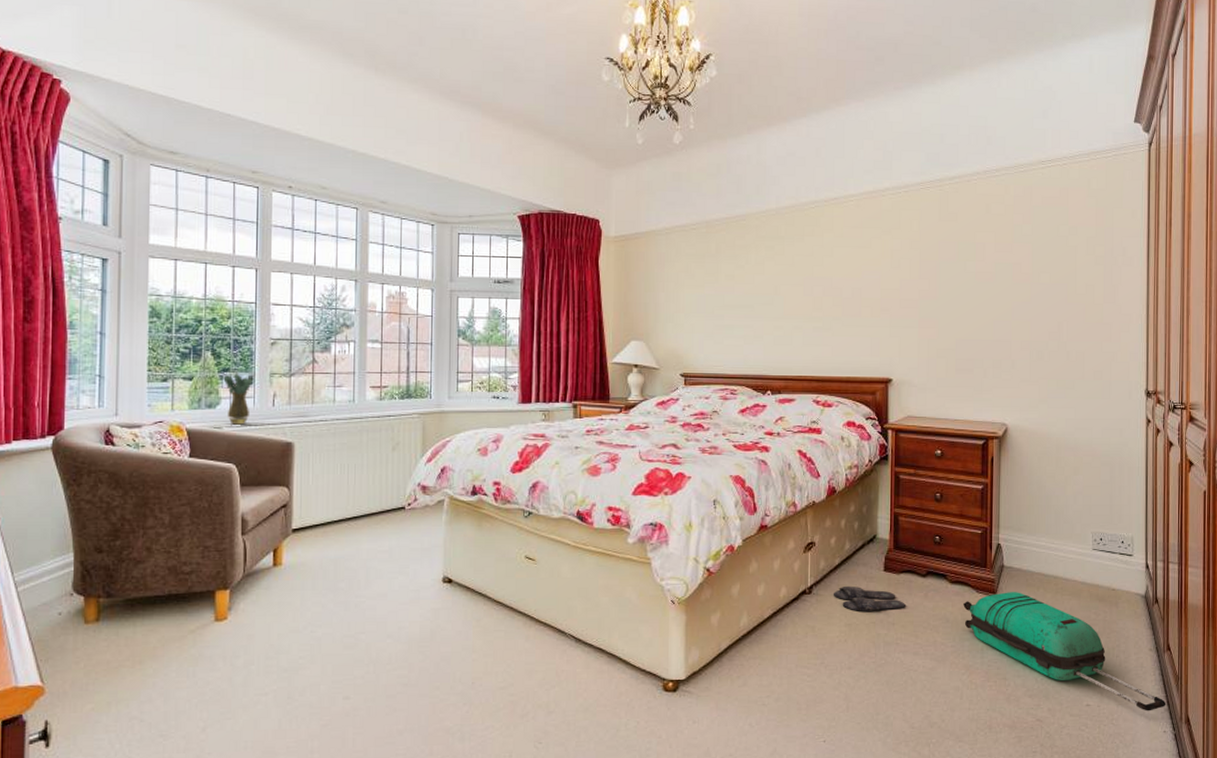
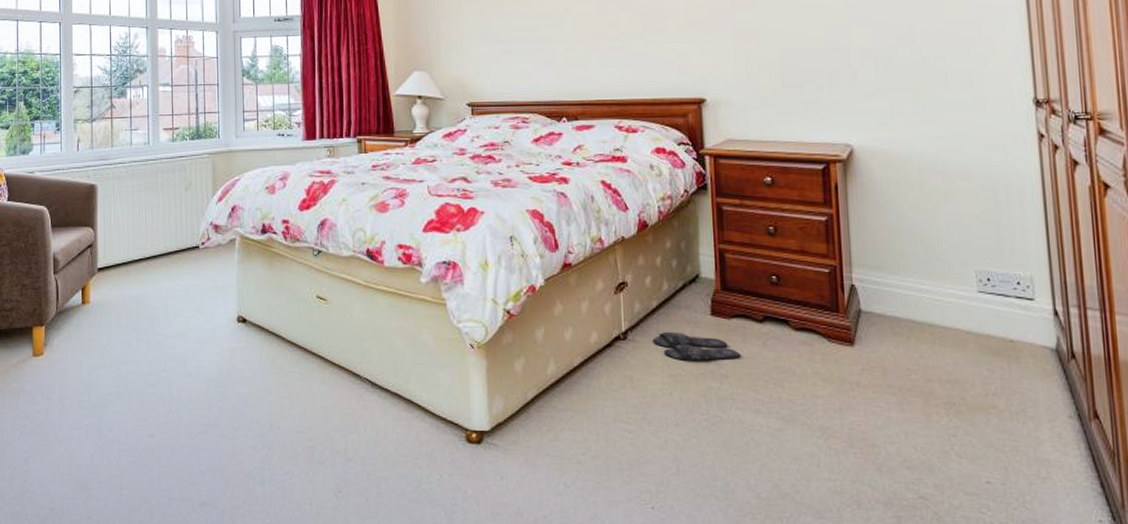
vase: present [220,371,254,425] -> none [32,119,60,169]
suitcase: present [963,592,1166,712] -> none [812,342,1100,494]

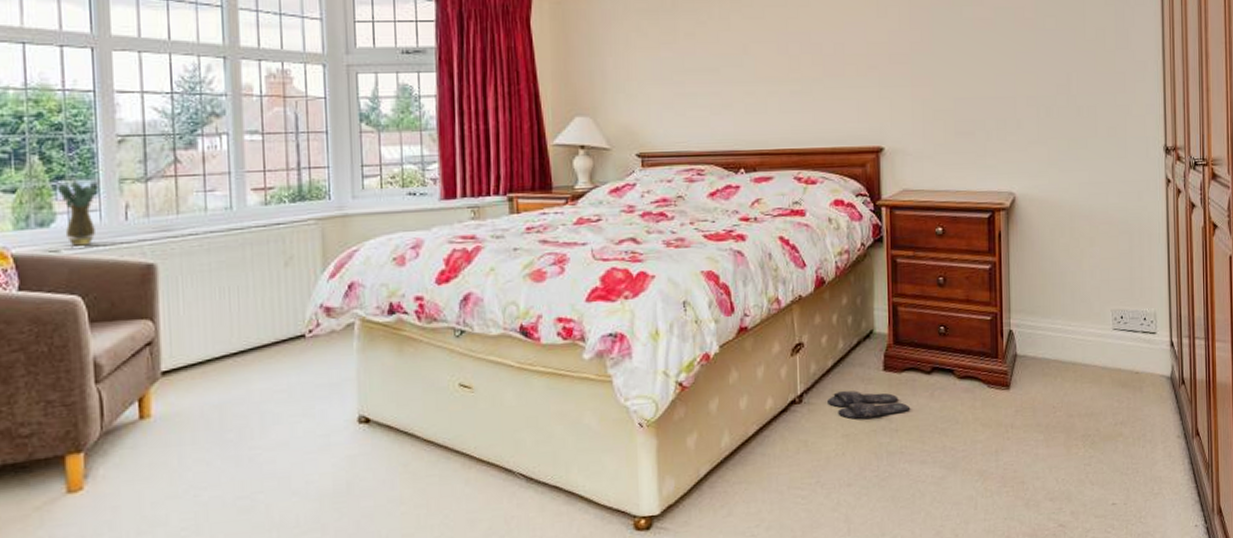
vase: none [32,119,60,169] -> present [53,179,98,246]

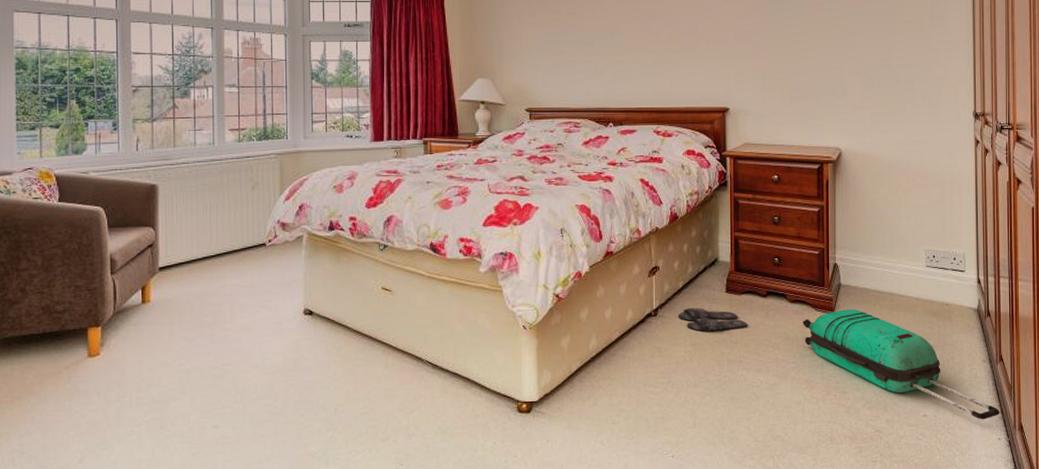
vase: present [53,179,98,246] -> none [86,118,118,169]
suitcase: none [974,383,1197,505] -> present [803,309,1000,420]

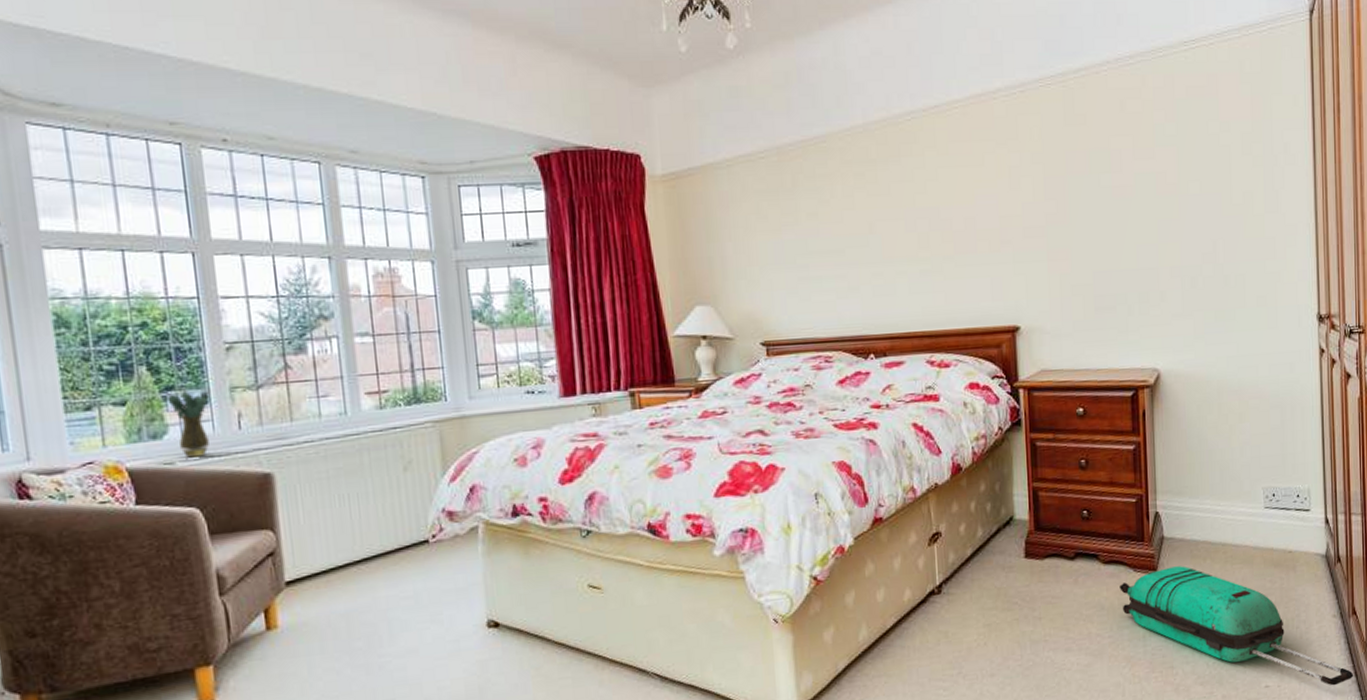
vase: none [86,118,118,169] -> present [163,389,211,458]
slippers: present [678,307,747,333] -> none [967,579,1053,609]

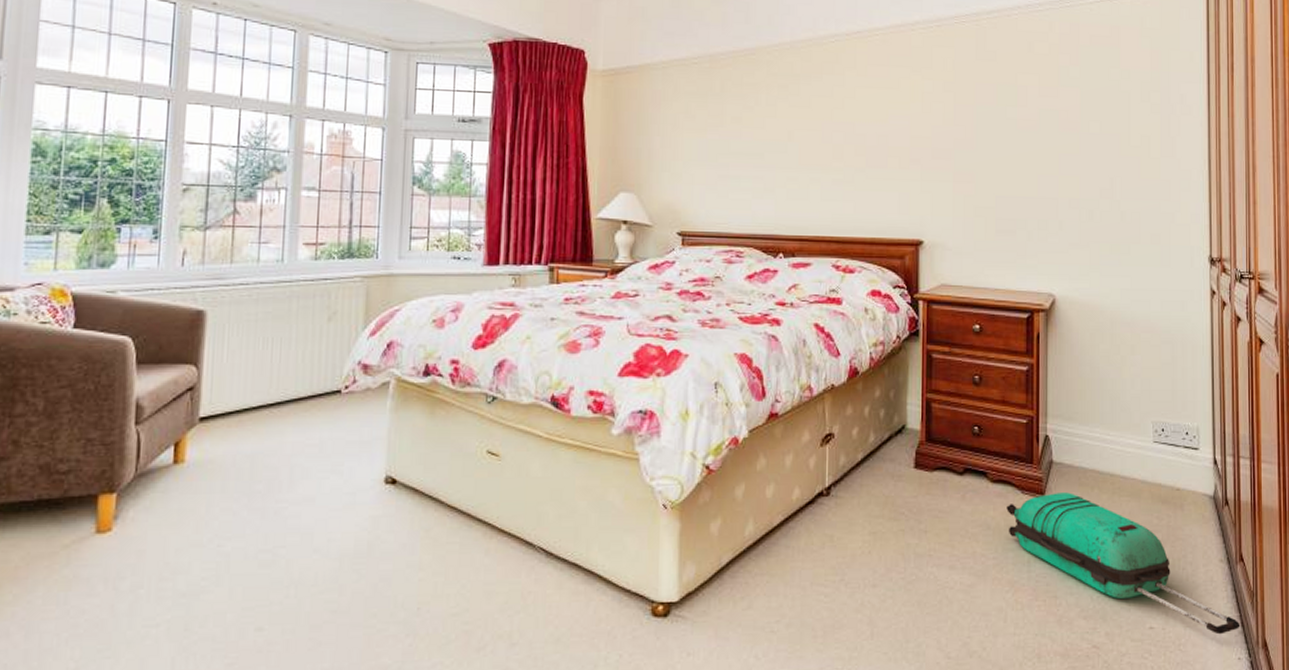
vase: present [163,389,211,458] -> none [117,223,160,288]

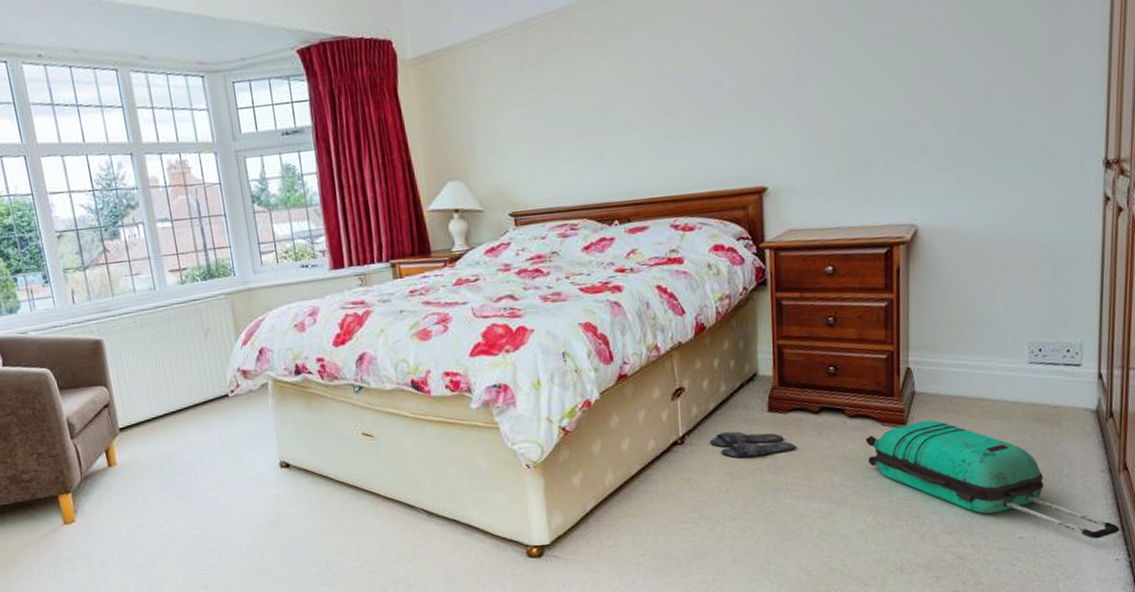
slippers: none [856,485,940,518] -> present [710,431,796,459]

